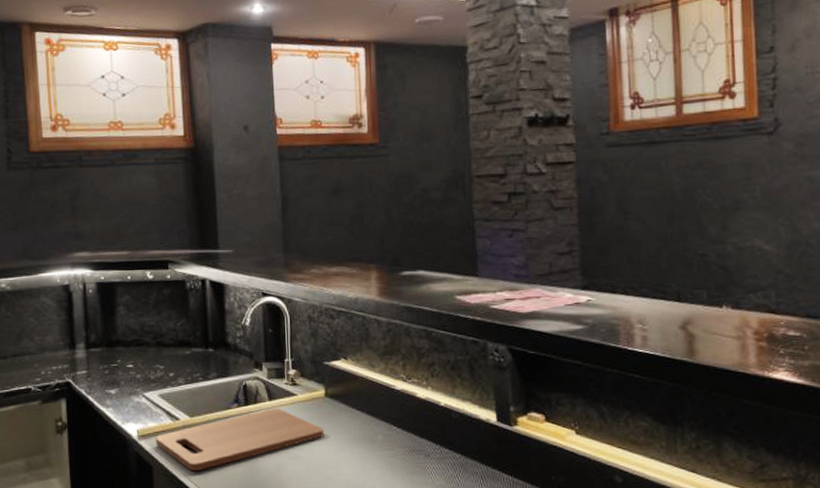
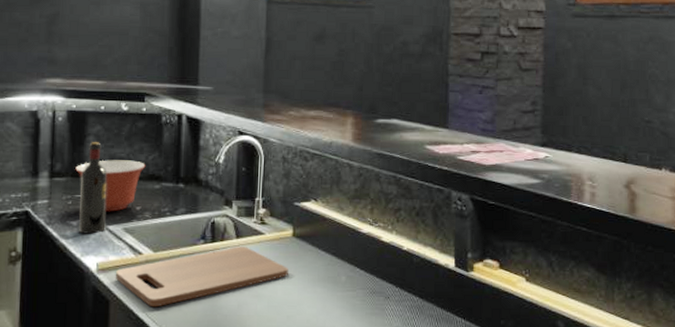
mixing bowl: none [109,328,175,380] -> present [75,160,146,212]
wine bottle: none [115,312,142,402] -> present [79,142,108,234]

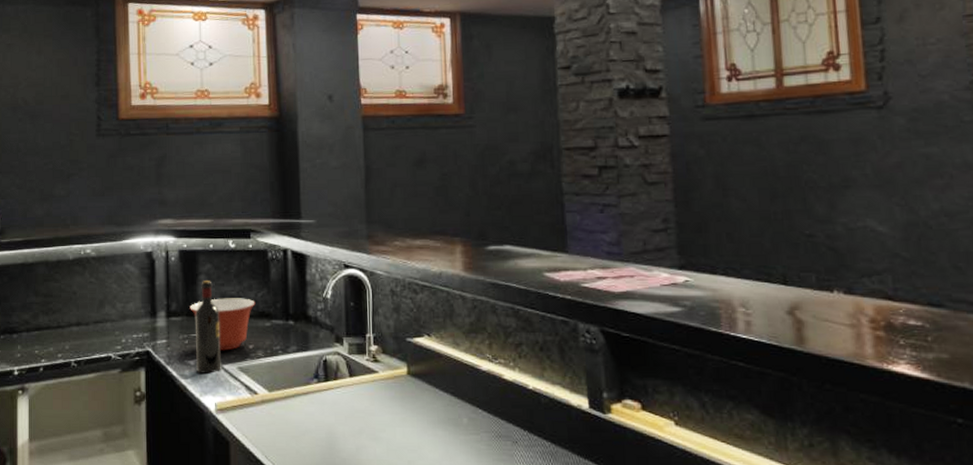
cutting board: present [115,246,288,308] -> none [233,386,406,450]

